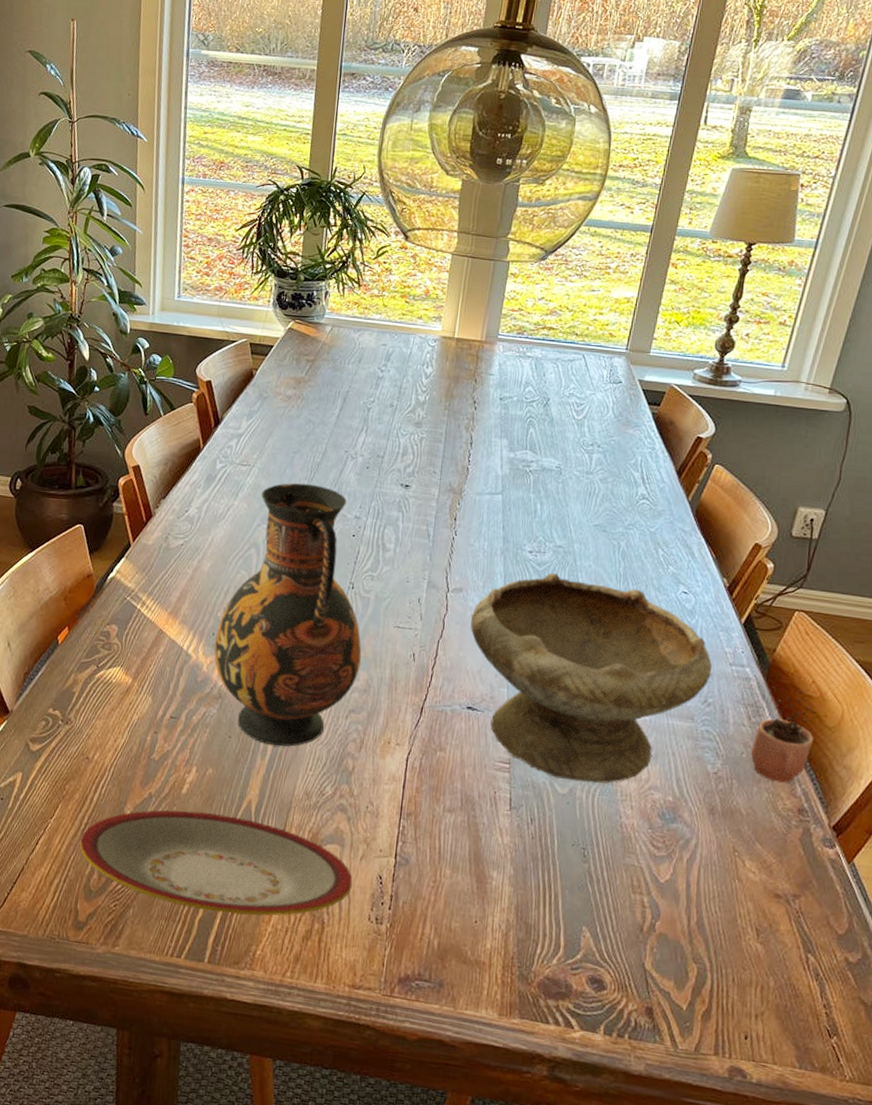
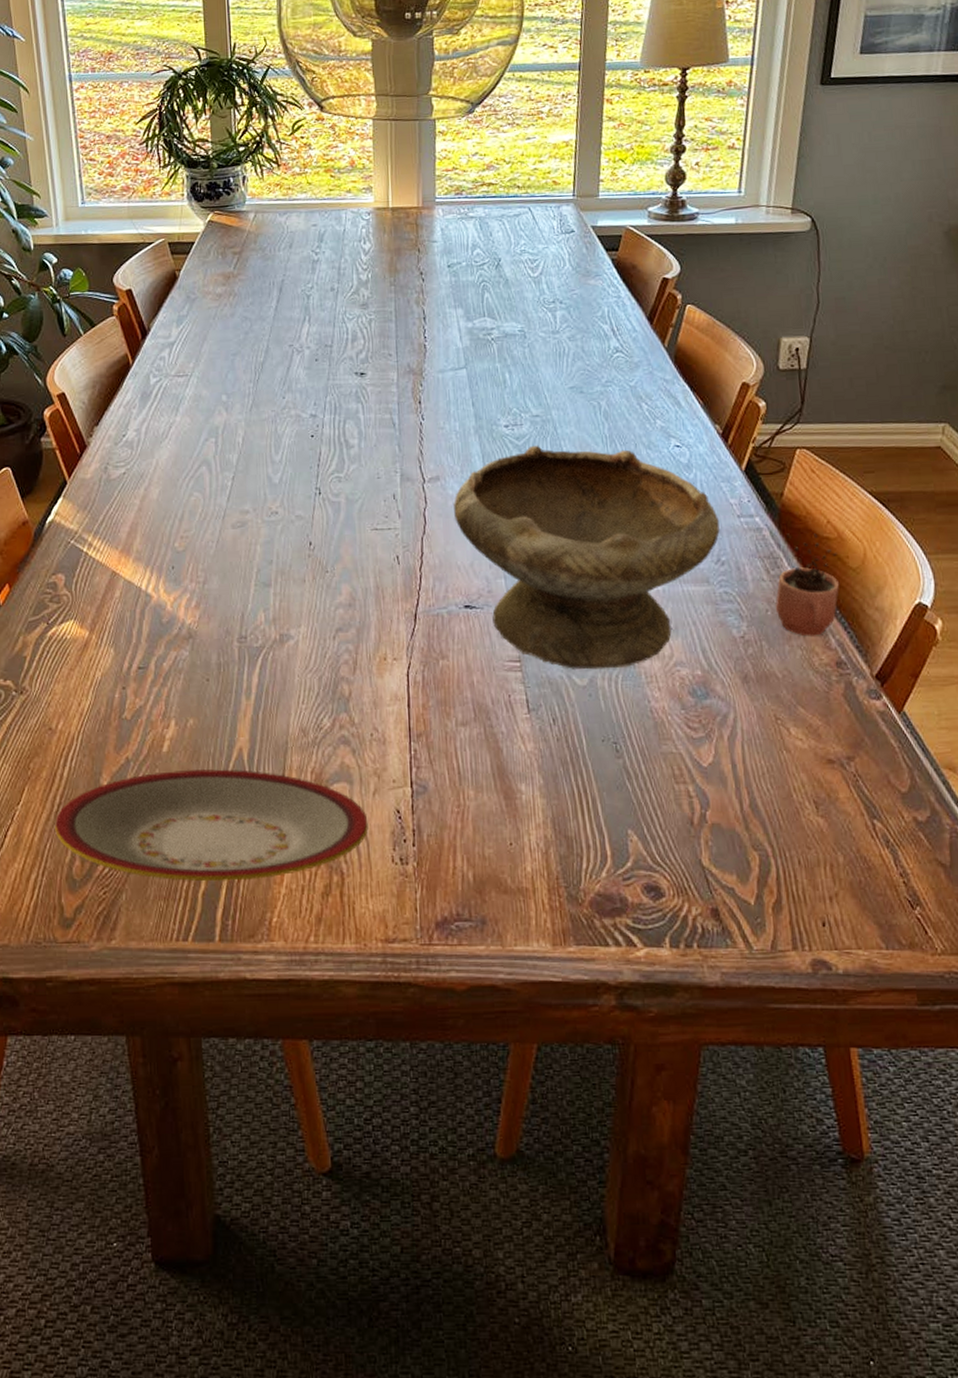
vase: present [214,483,362,747] -> none [175,386,341,682]

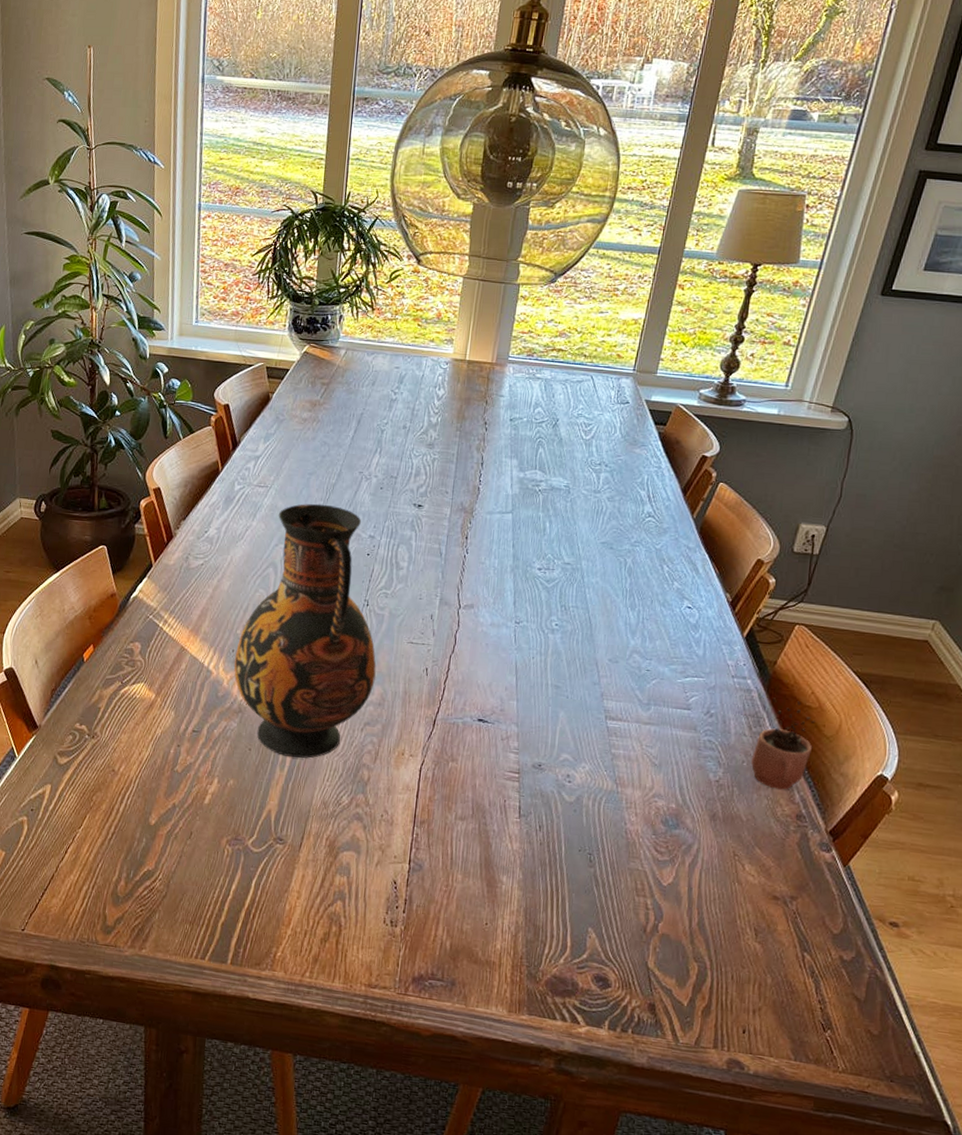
plate: present [55,769,368,882] -> none [107,819,368,920]
vase: none [175,386,341,682] -> present [234,503,376,758]
bowl: present [454,445,720,670] -> none [481,589,715,792]

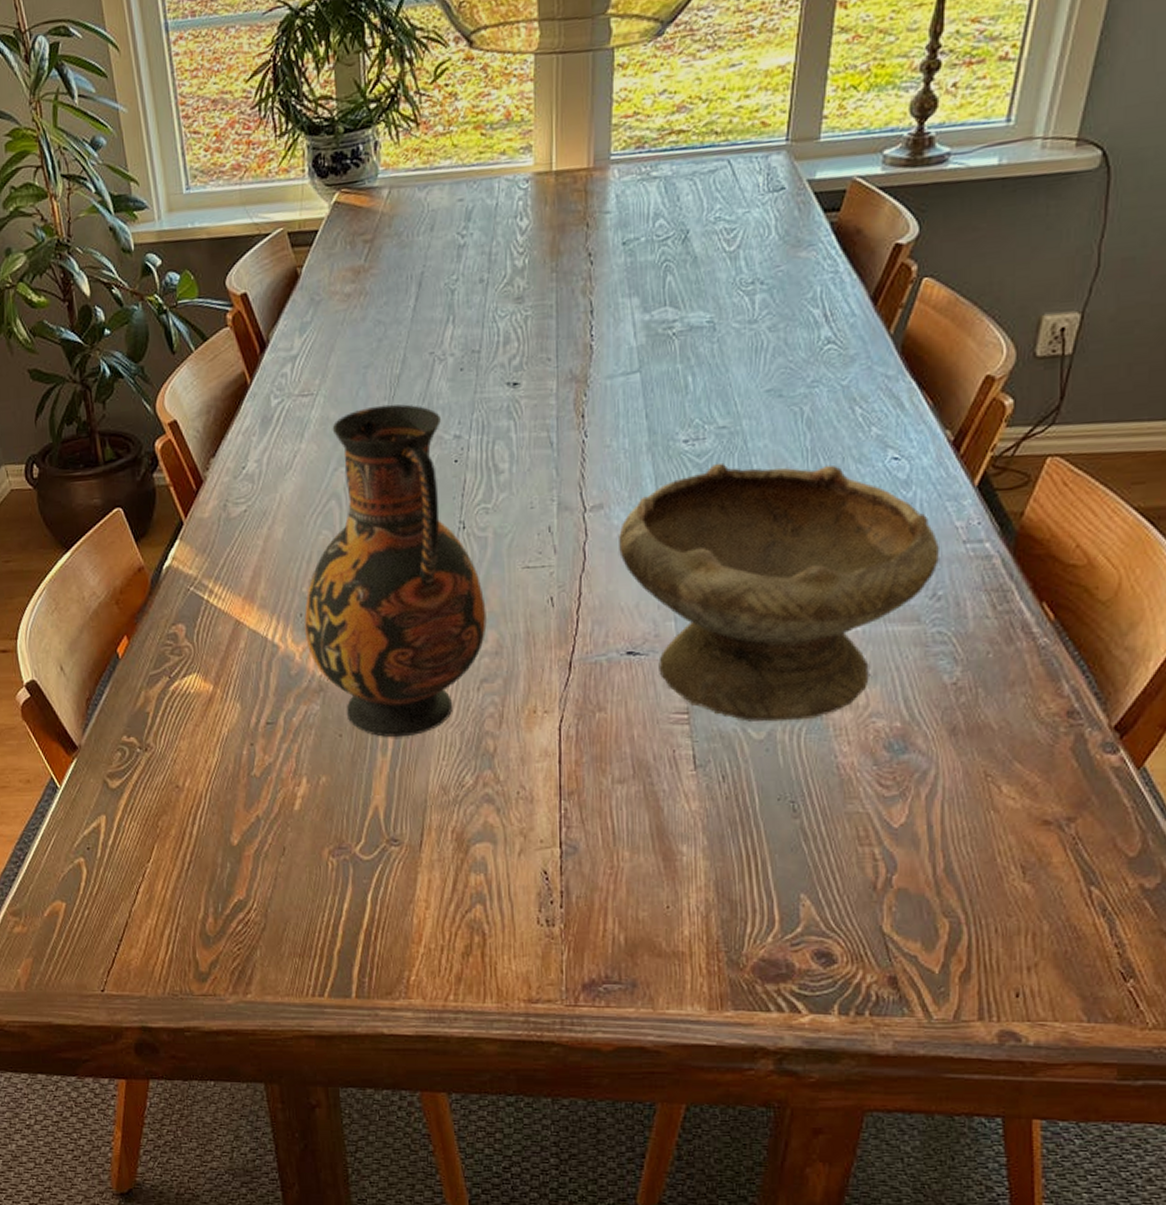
bowl: none [481,589,715,792] -> present [619,462,939,722]
cocoa: present [752,699,815,790] -> none [1000,560,1084,682]

